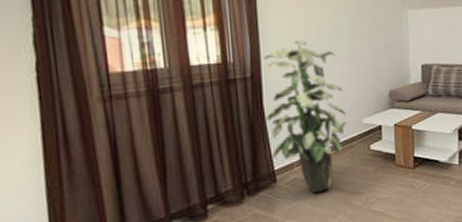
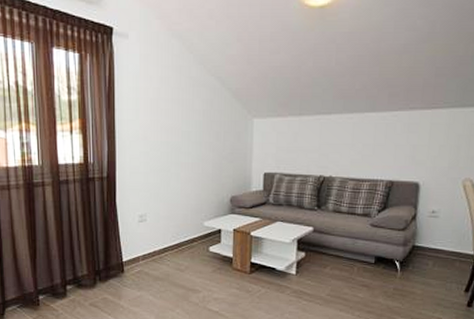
indoor plant: present [263,40,347,193] -> none [118,145,189,286]

